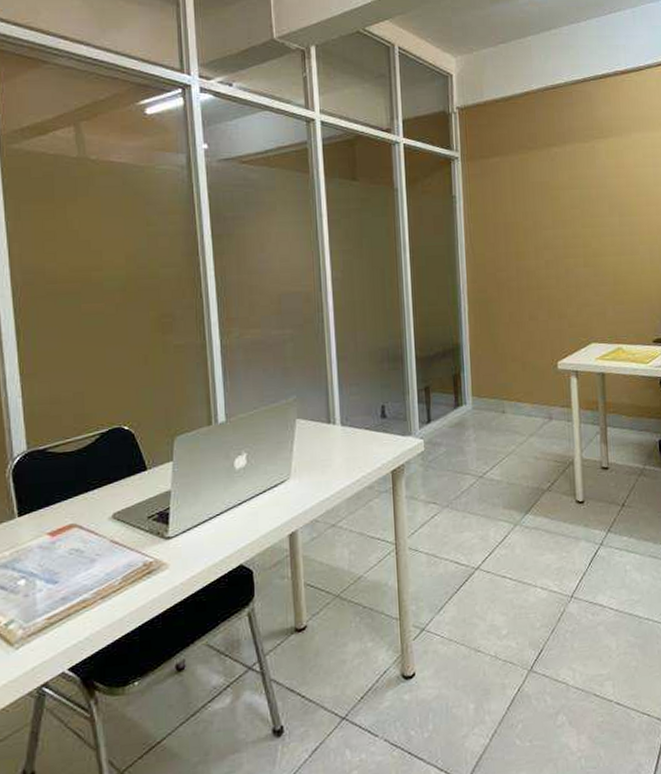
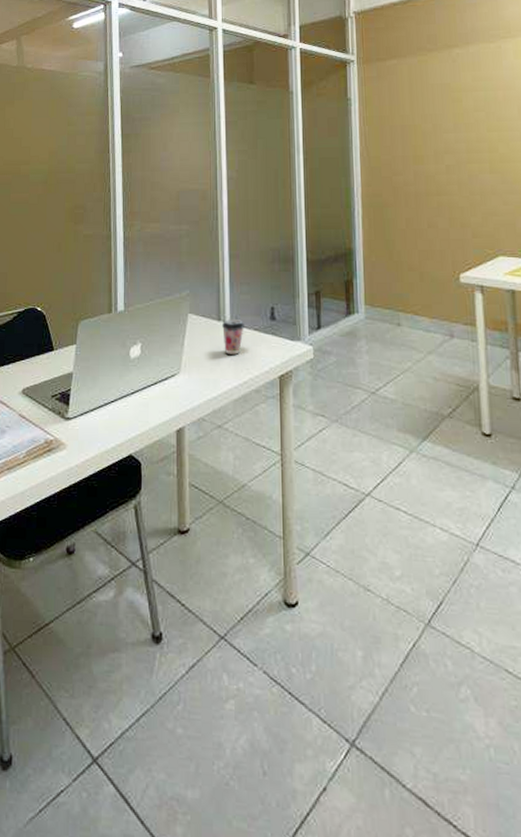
coffee cup: none [332,420,356,455] -> present [222,319,245,355]

